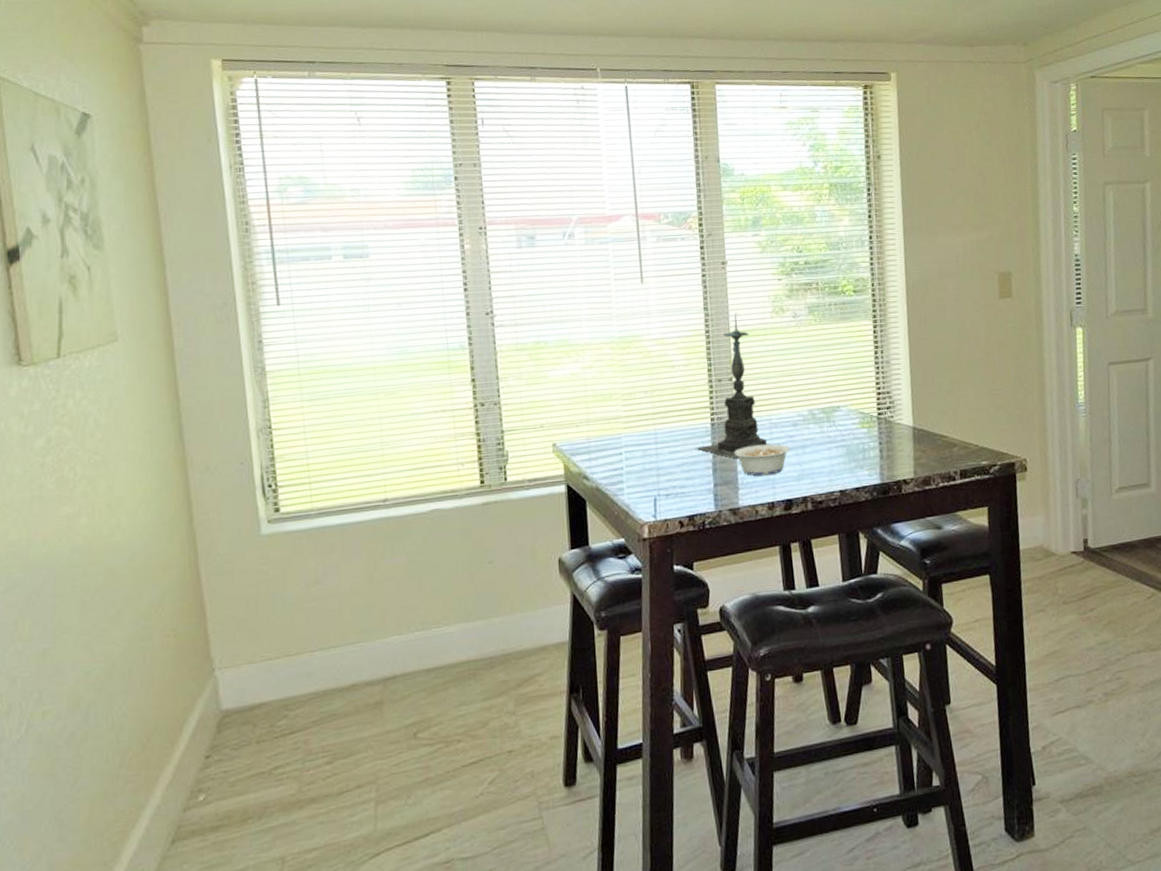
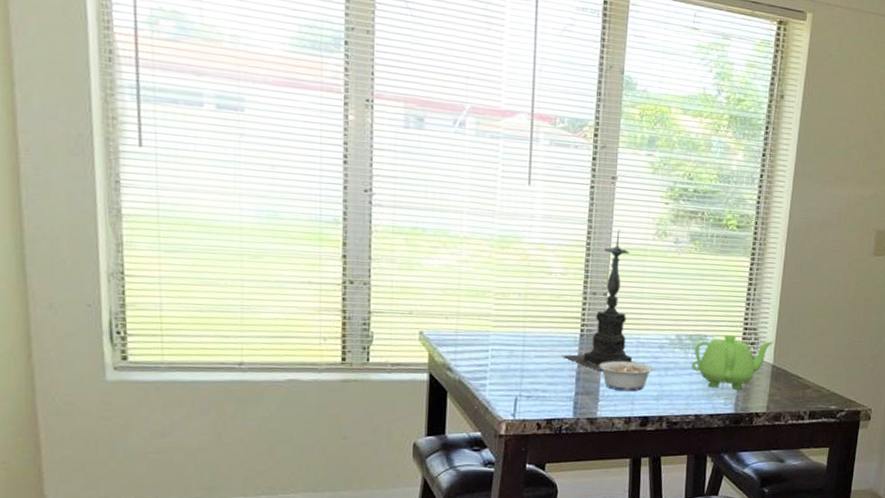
teapot: none [829,401,911,460] -> present [692,334,774,390]

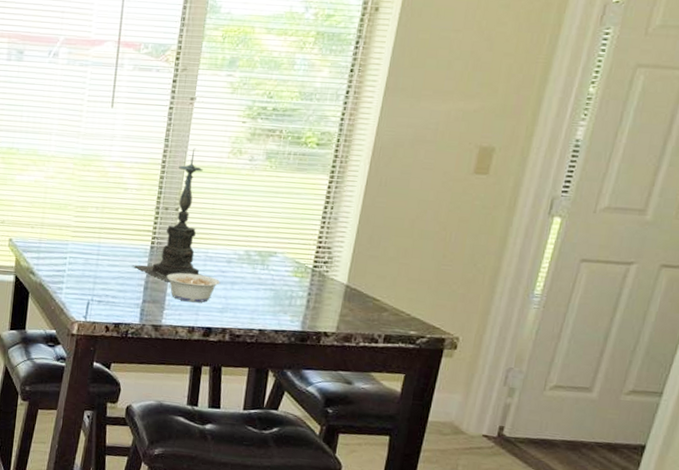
teapot: present [692,334,774,390] -> none [259,252,350,309]

